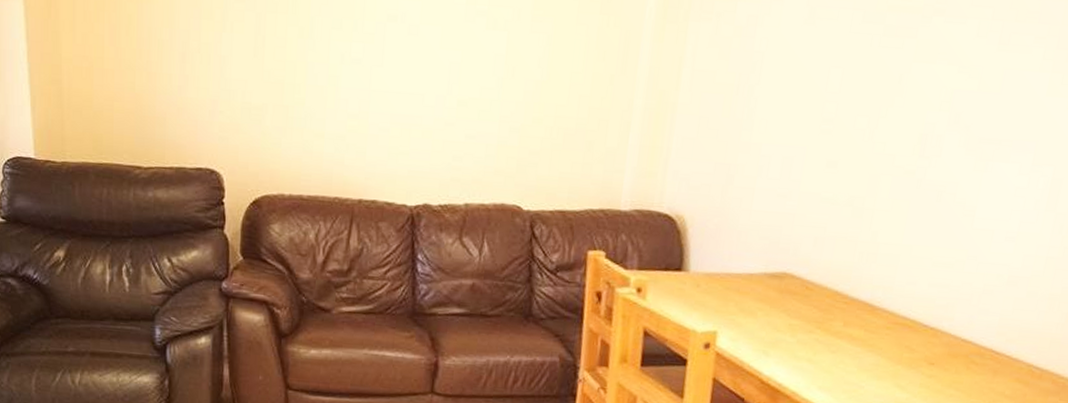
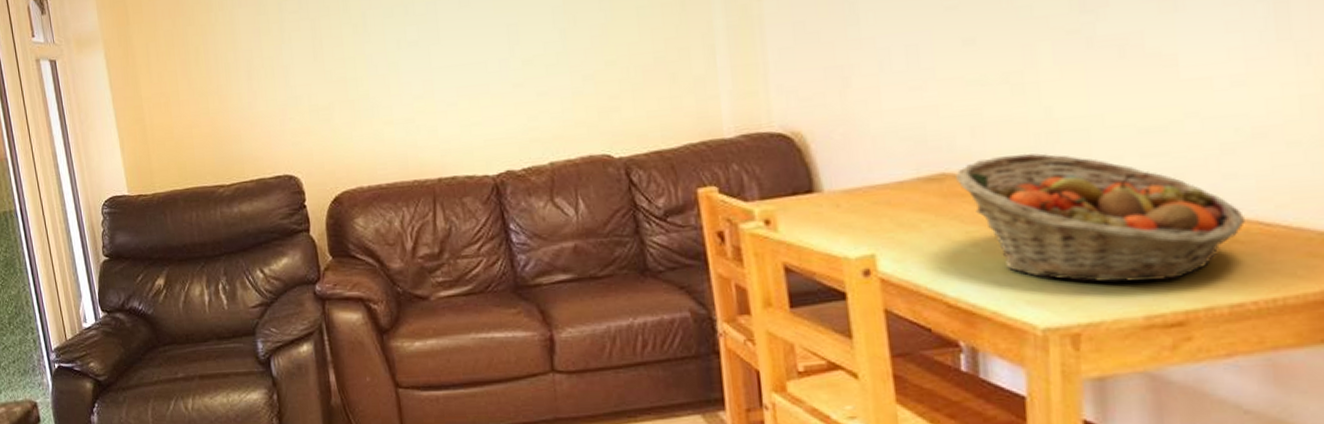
fruit basket: none [793,266,984,385] -> present [956,153,1245,283]

